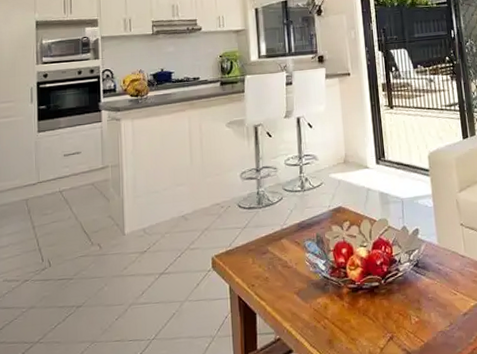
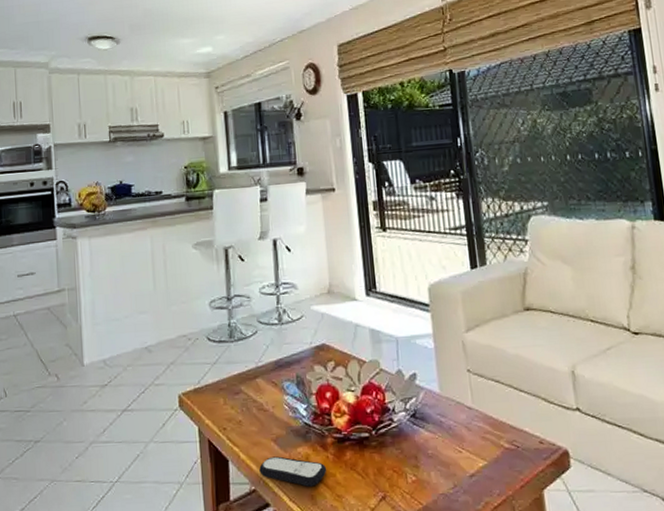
remote control: none [283,307,343,333] -> present [259,456,327,487]

